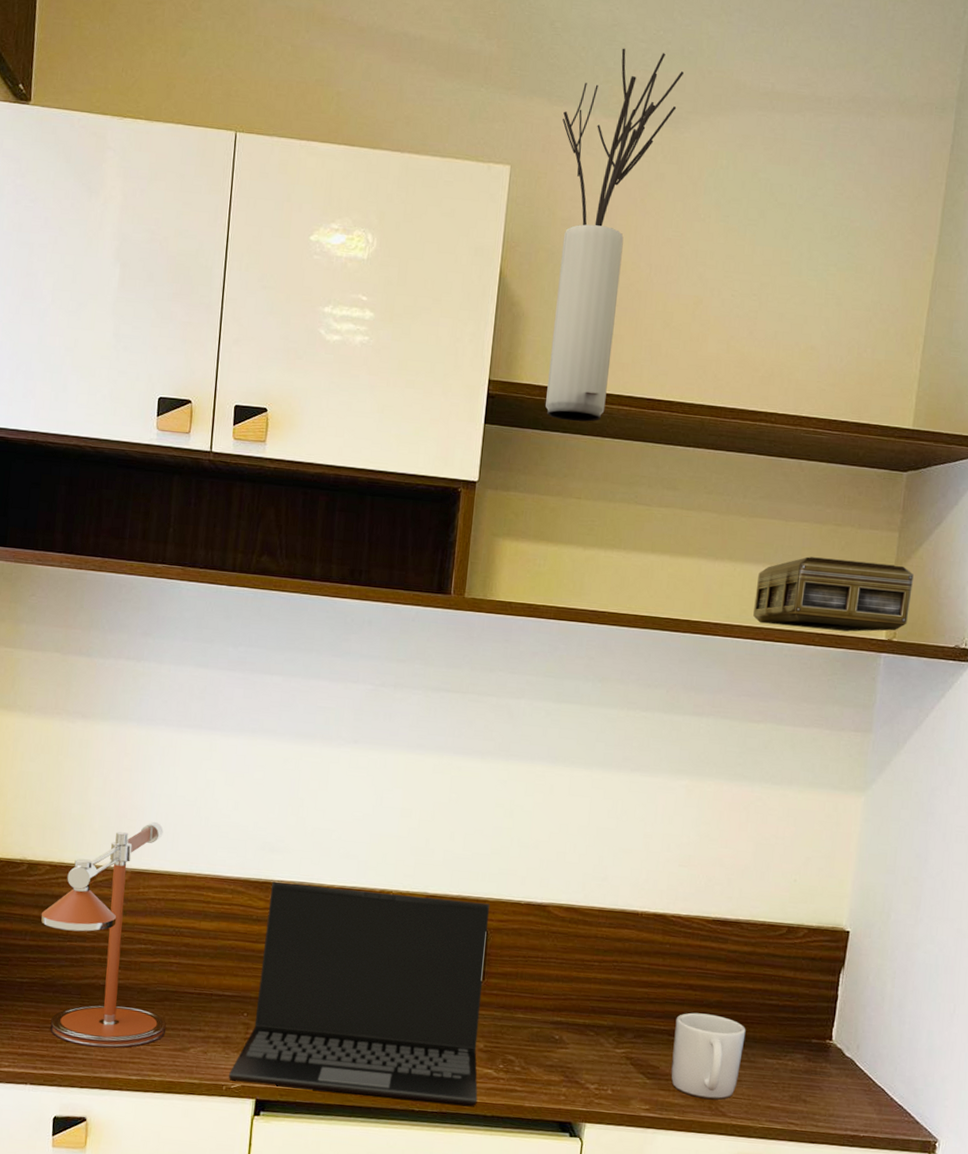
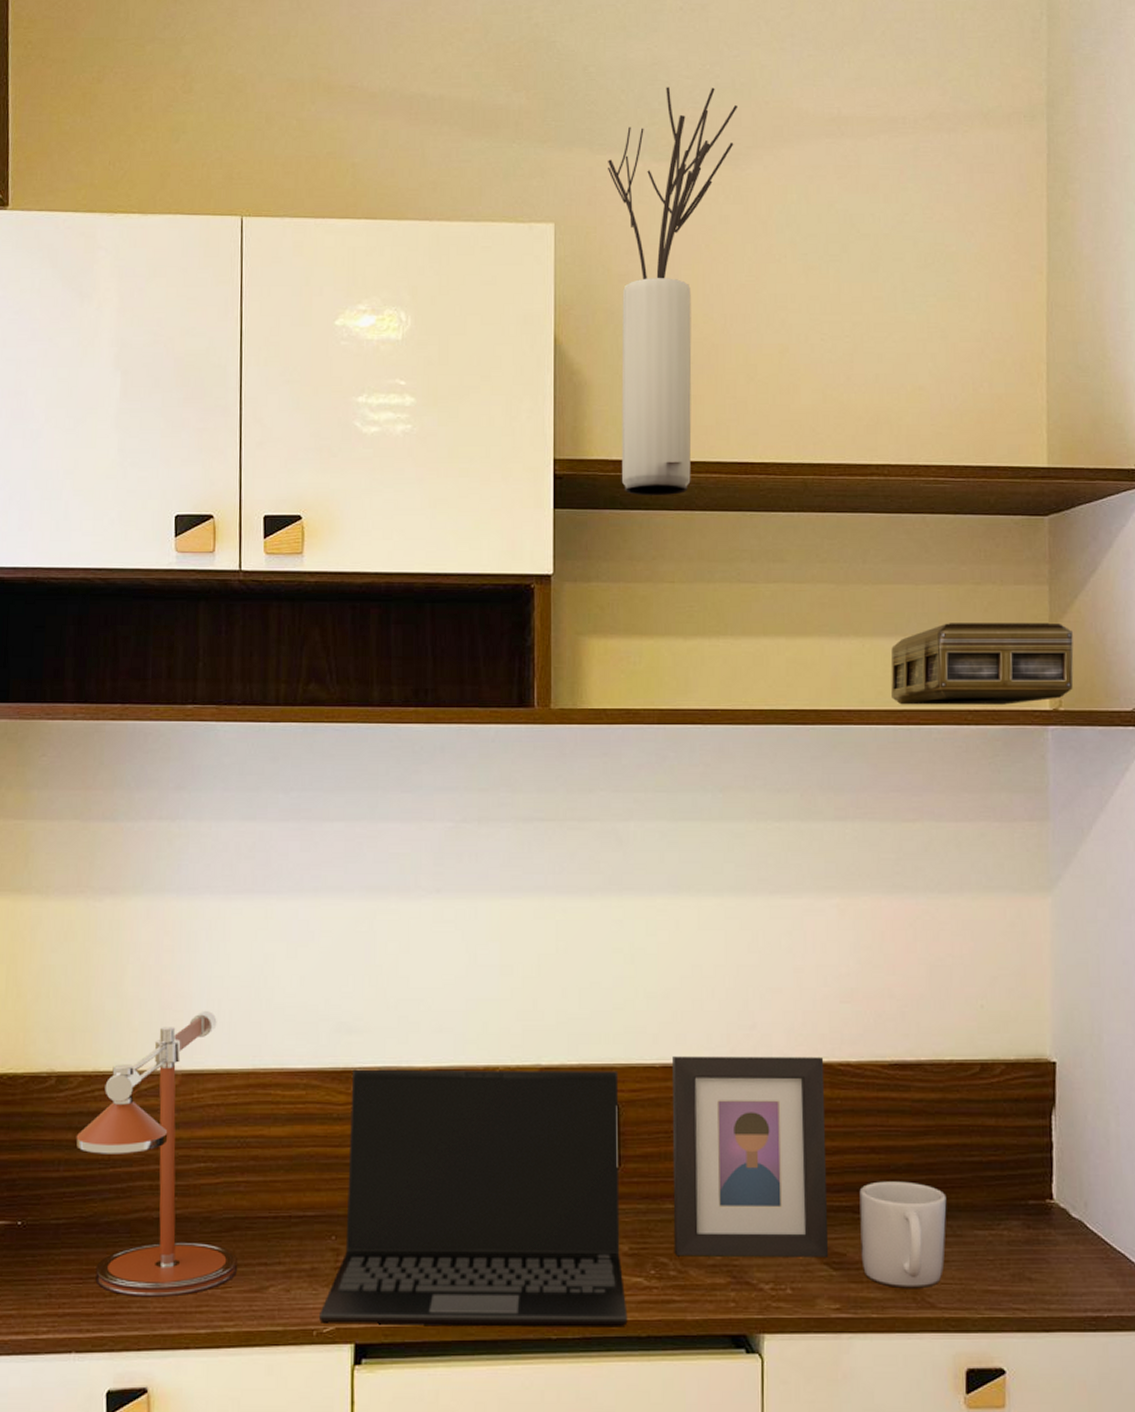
picture frame: none [520,896,660,1068] -> present [672,1056,828,1257]

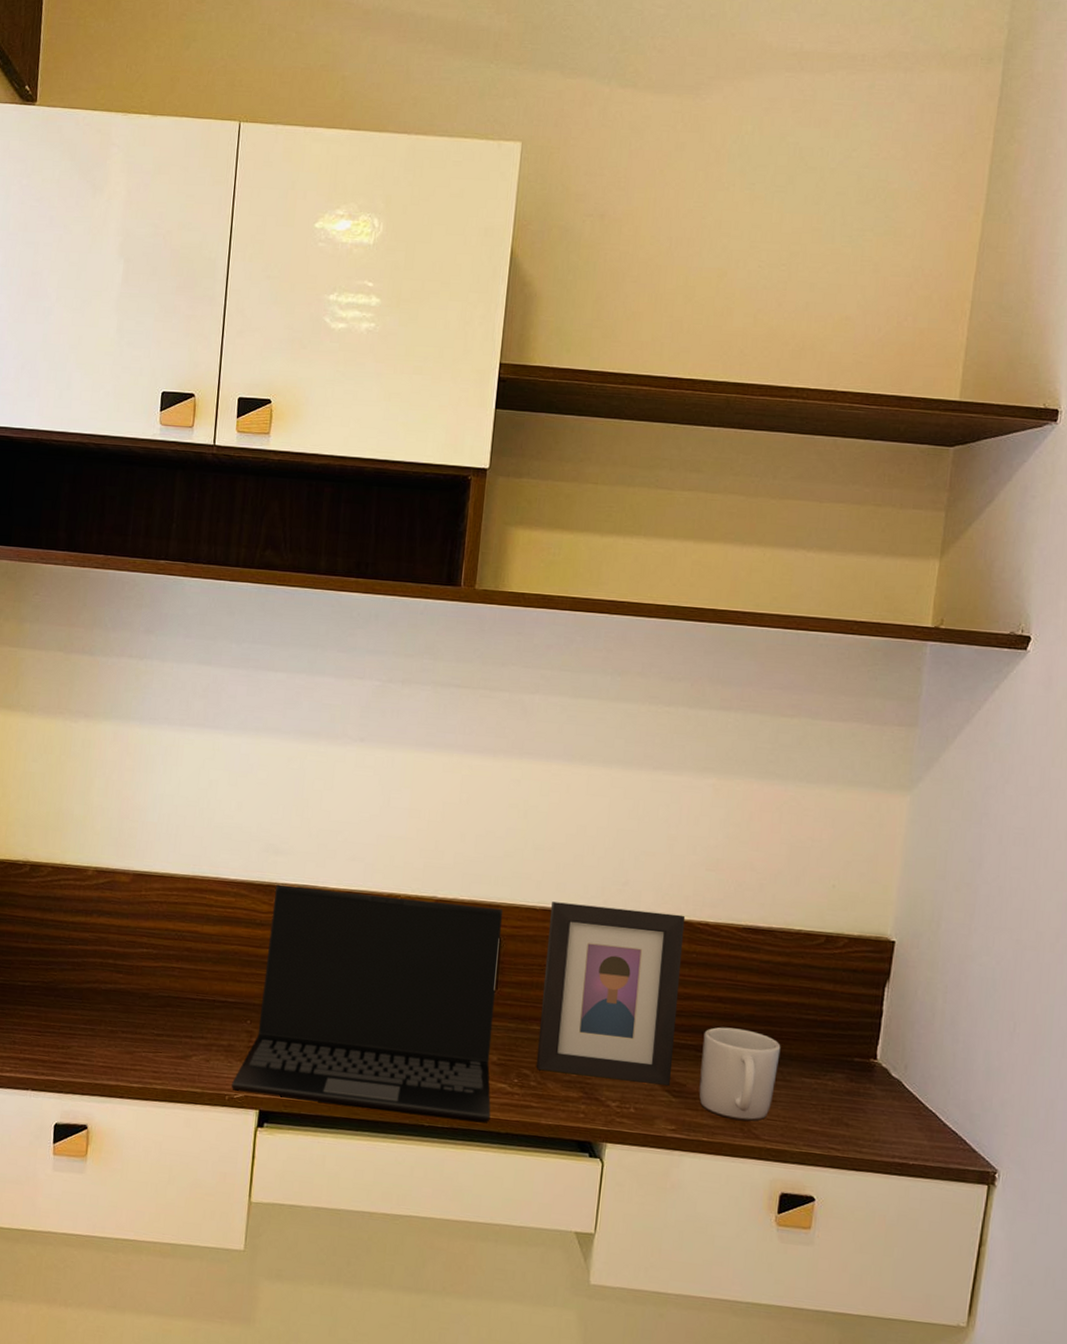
desk lamp: present [75,1011,238,1297] -> none [42,823,168,1055]
vase: present [608,87,739,496] -> none [560,15,706,404]
decorative box: present [890,622,1074,705] -> none [785,539,962,619]

